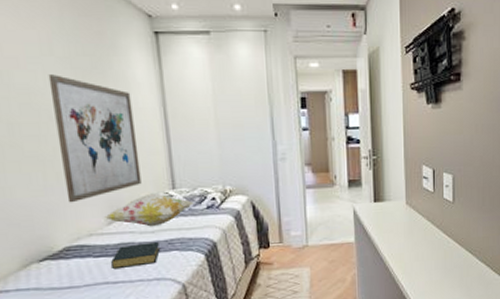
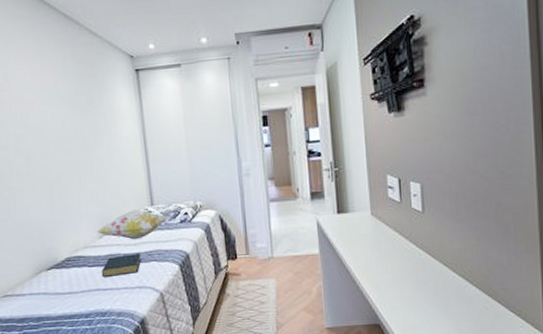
wall art: present [48,75,142,203] -> none [55,113,126,220]

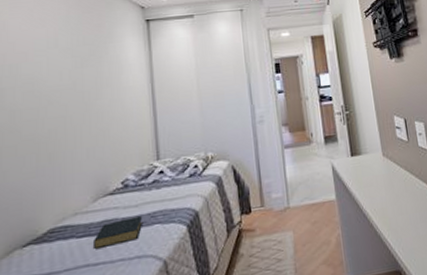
decorative pillow: present [97,210,169,240] -> none [91,166,177,201]

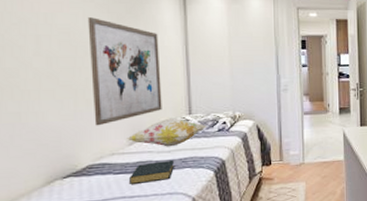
wall art: none [51,63,128,183] -> present [87,17,162,126]
decorative pillow: none [91,166,177,201] -> present [127,118,207,147]

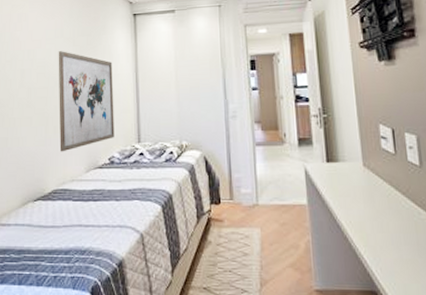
decorative pillow: present [127,118,207,147] -> none [84,146,155,176]
hardback book: present [128,161,174,185] -> none [84,191,124,214]

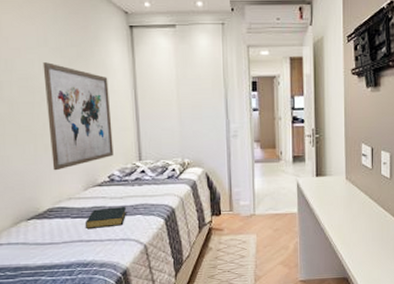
hardback book: none [84,191,124,214] -> present [84,207,126,230]

